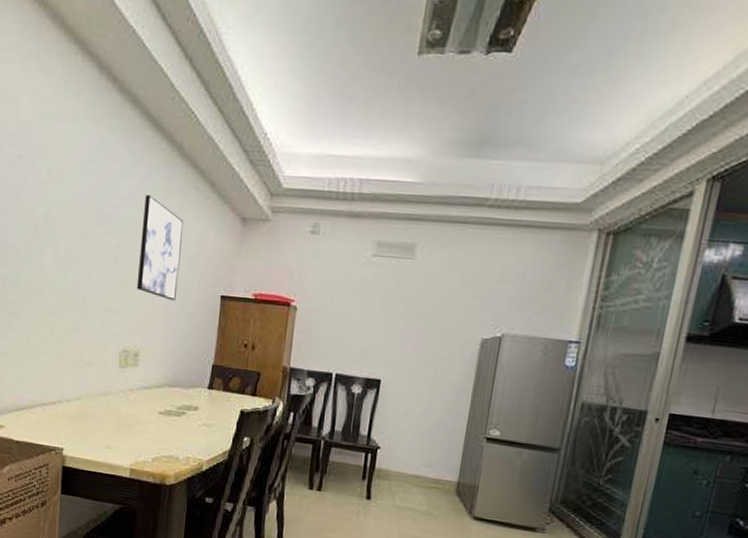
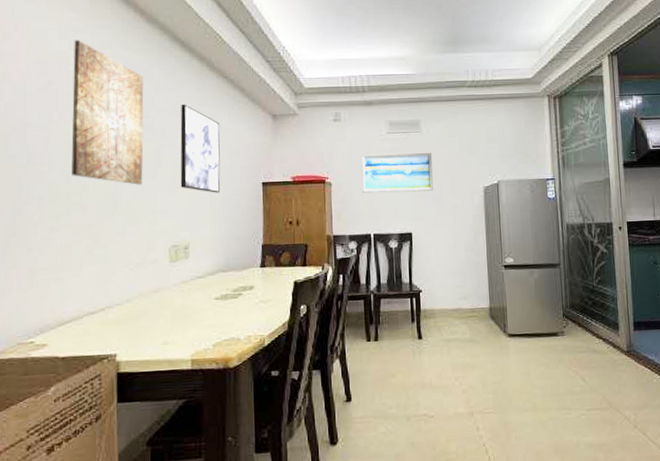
wall art: none [34,109,110,281] -> present [71,40,144,185]
wall art: none [331,278,424,334] -> present [361,153,434,193]

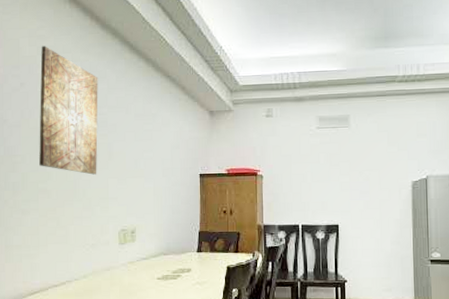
wall art: present [180,105,221,193] -> none [128,102,163,183]
wall art: present [361,153,434,193] -> none [291,147,361,186]

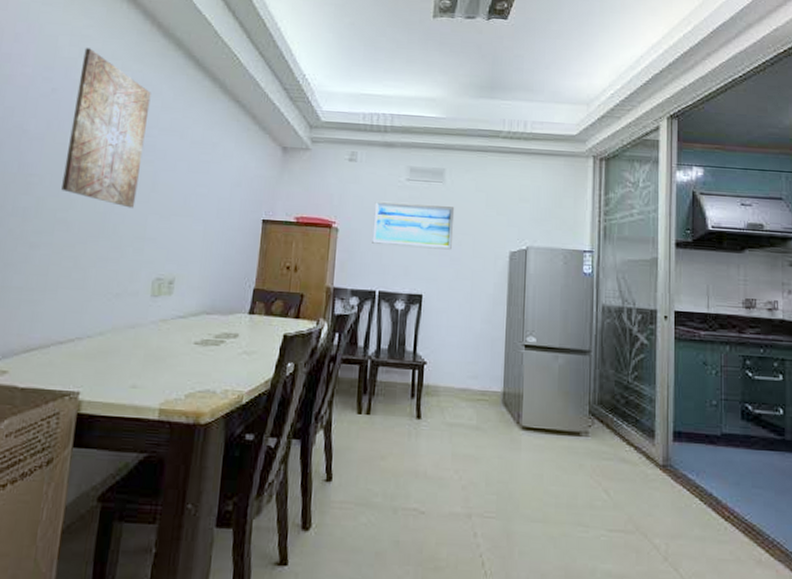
wall art: none [291,147,361,186] -> present [372,201,455,250]

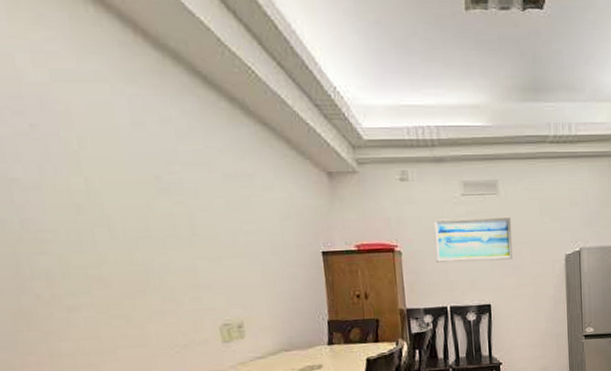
wall art: present [61,48,151,208] -> none [55,68,178,256]

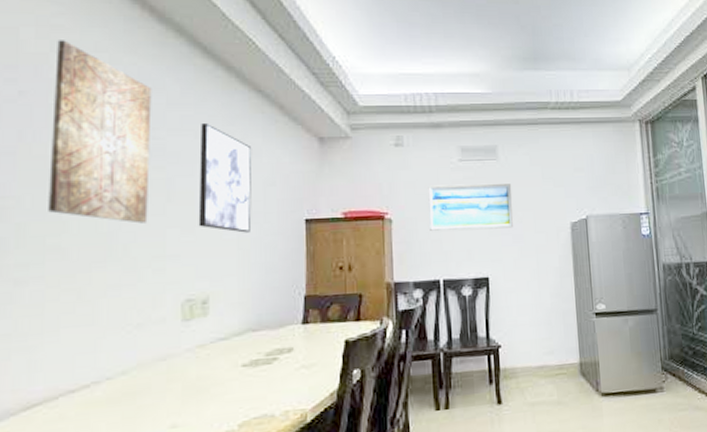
wall art: none [55,68,178,256] -> present [48,40,152,224]
wall art: none [213,158,273,264] -> present [198,124,252,233]

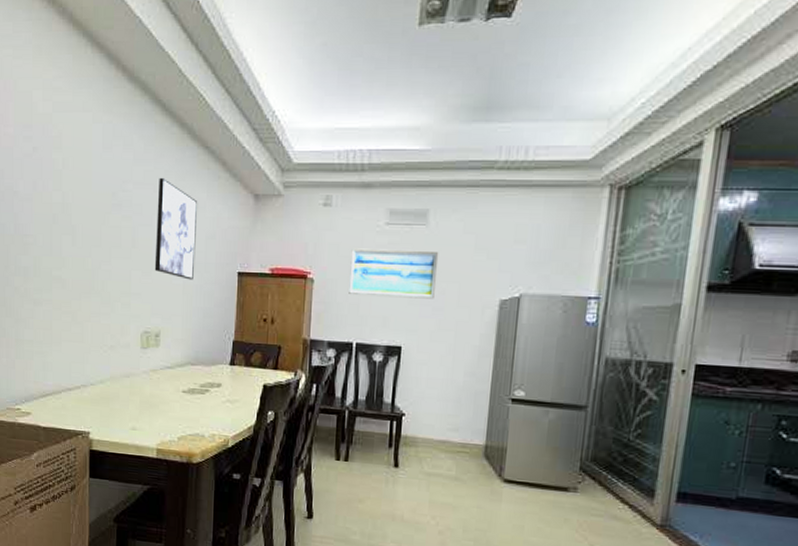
wall art: present [48,40,152,224] -> none [53,101,123,264]

